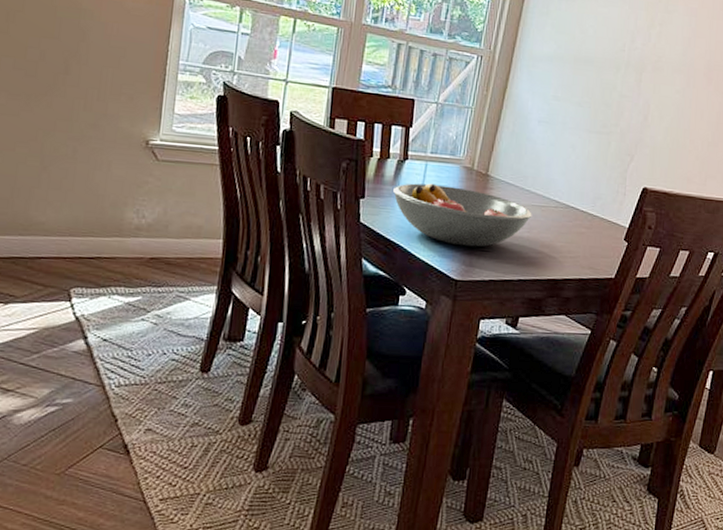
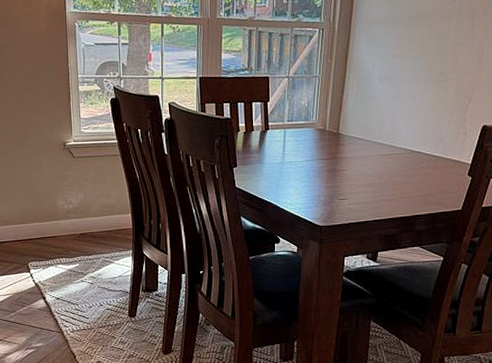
fruit bowl: present [393,183,532,247] -> none [260,147,381,197]

